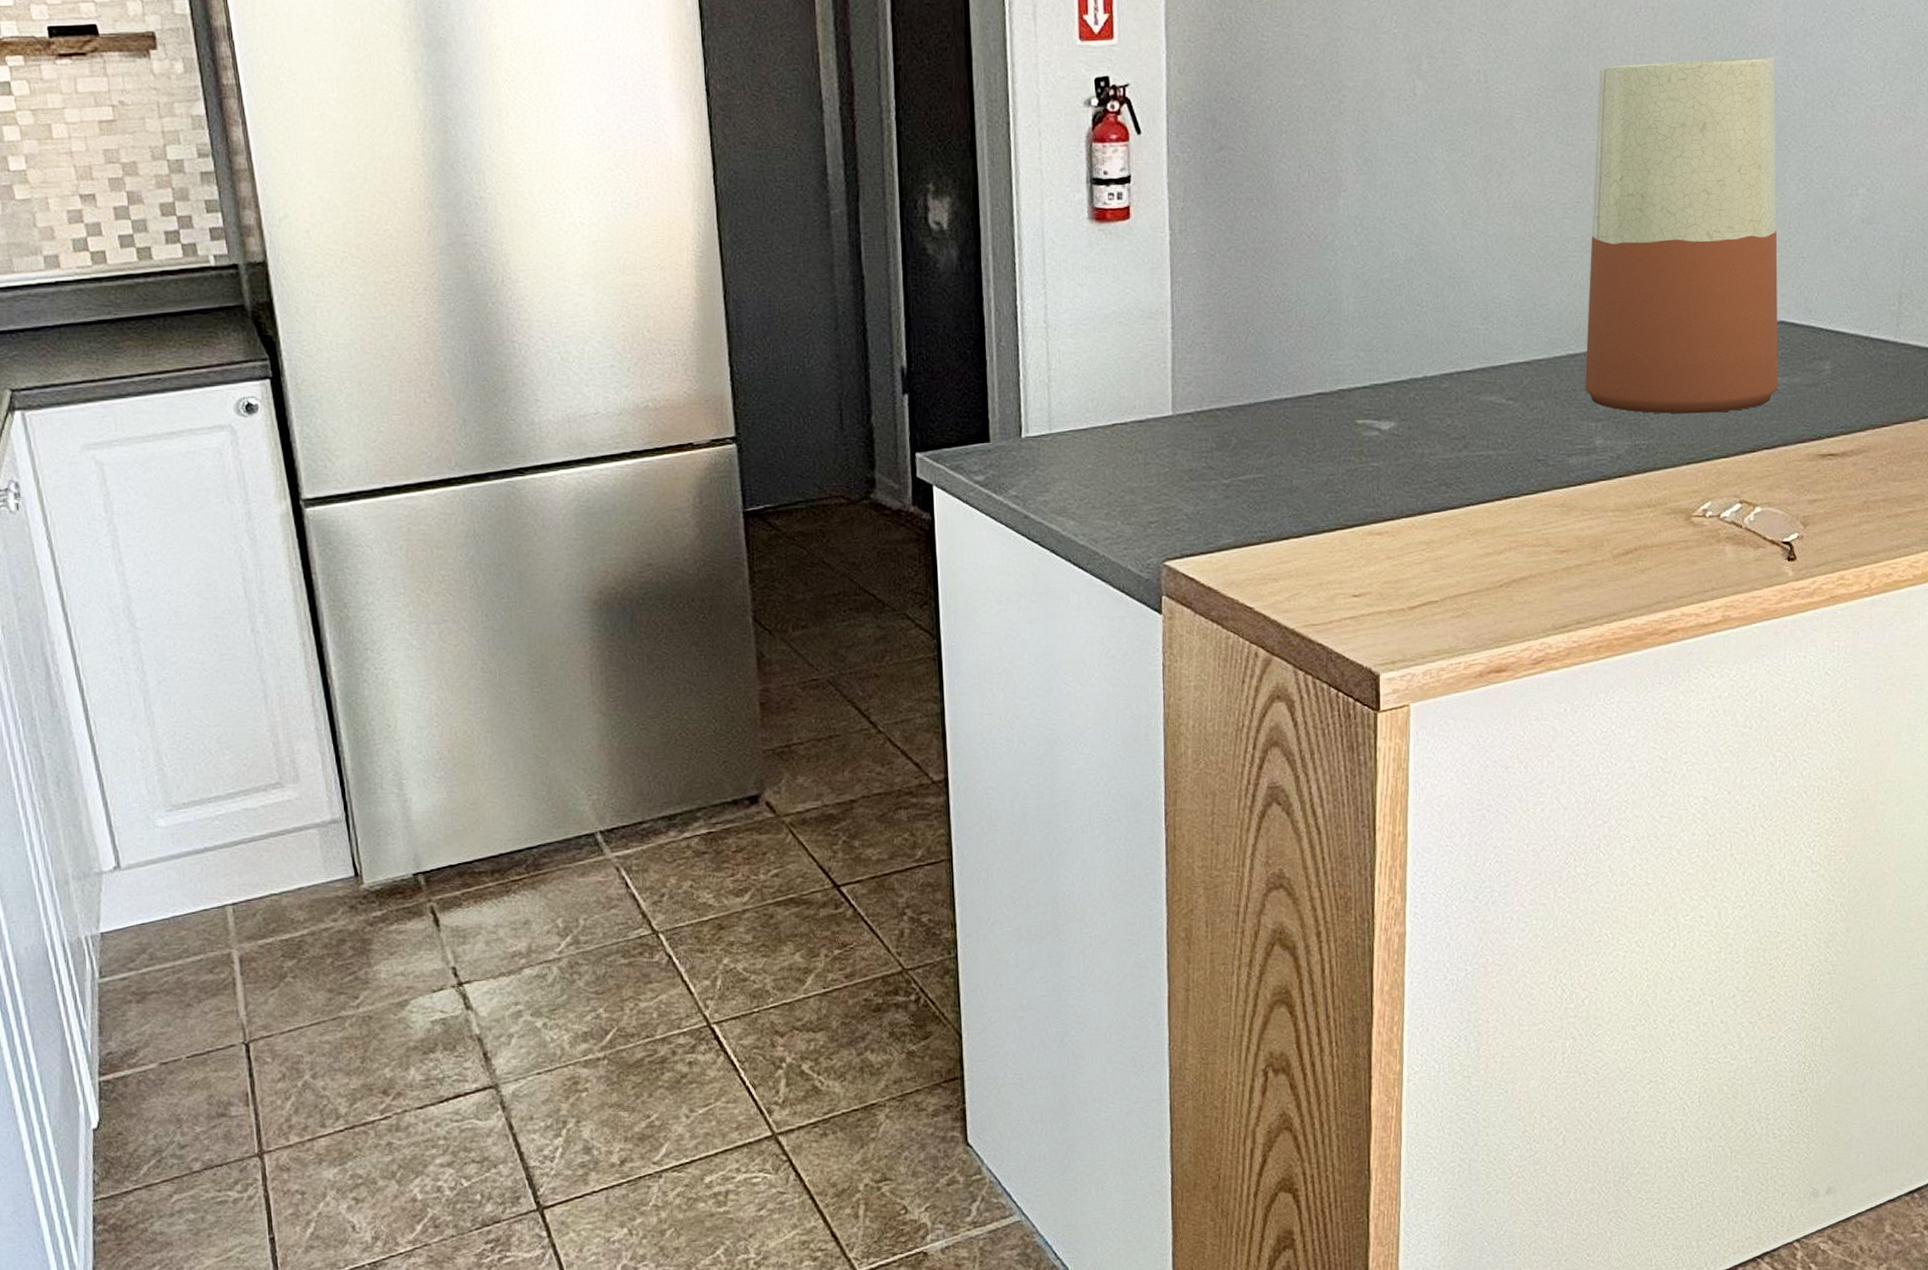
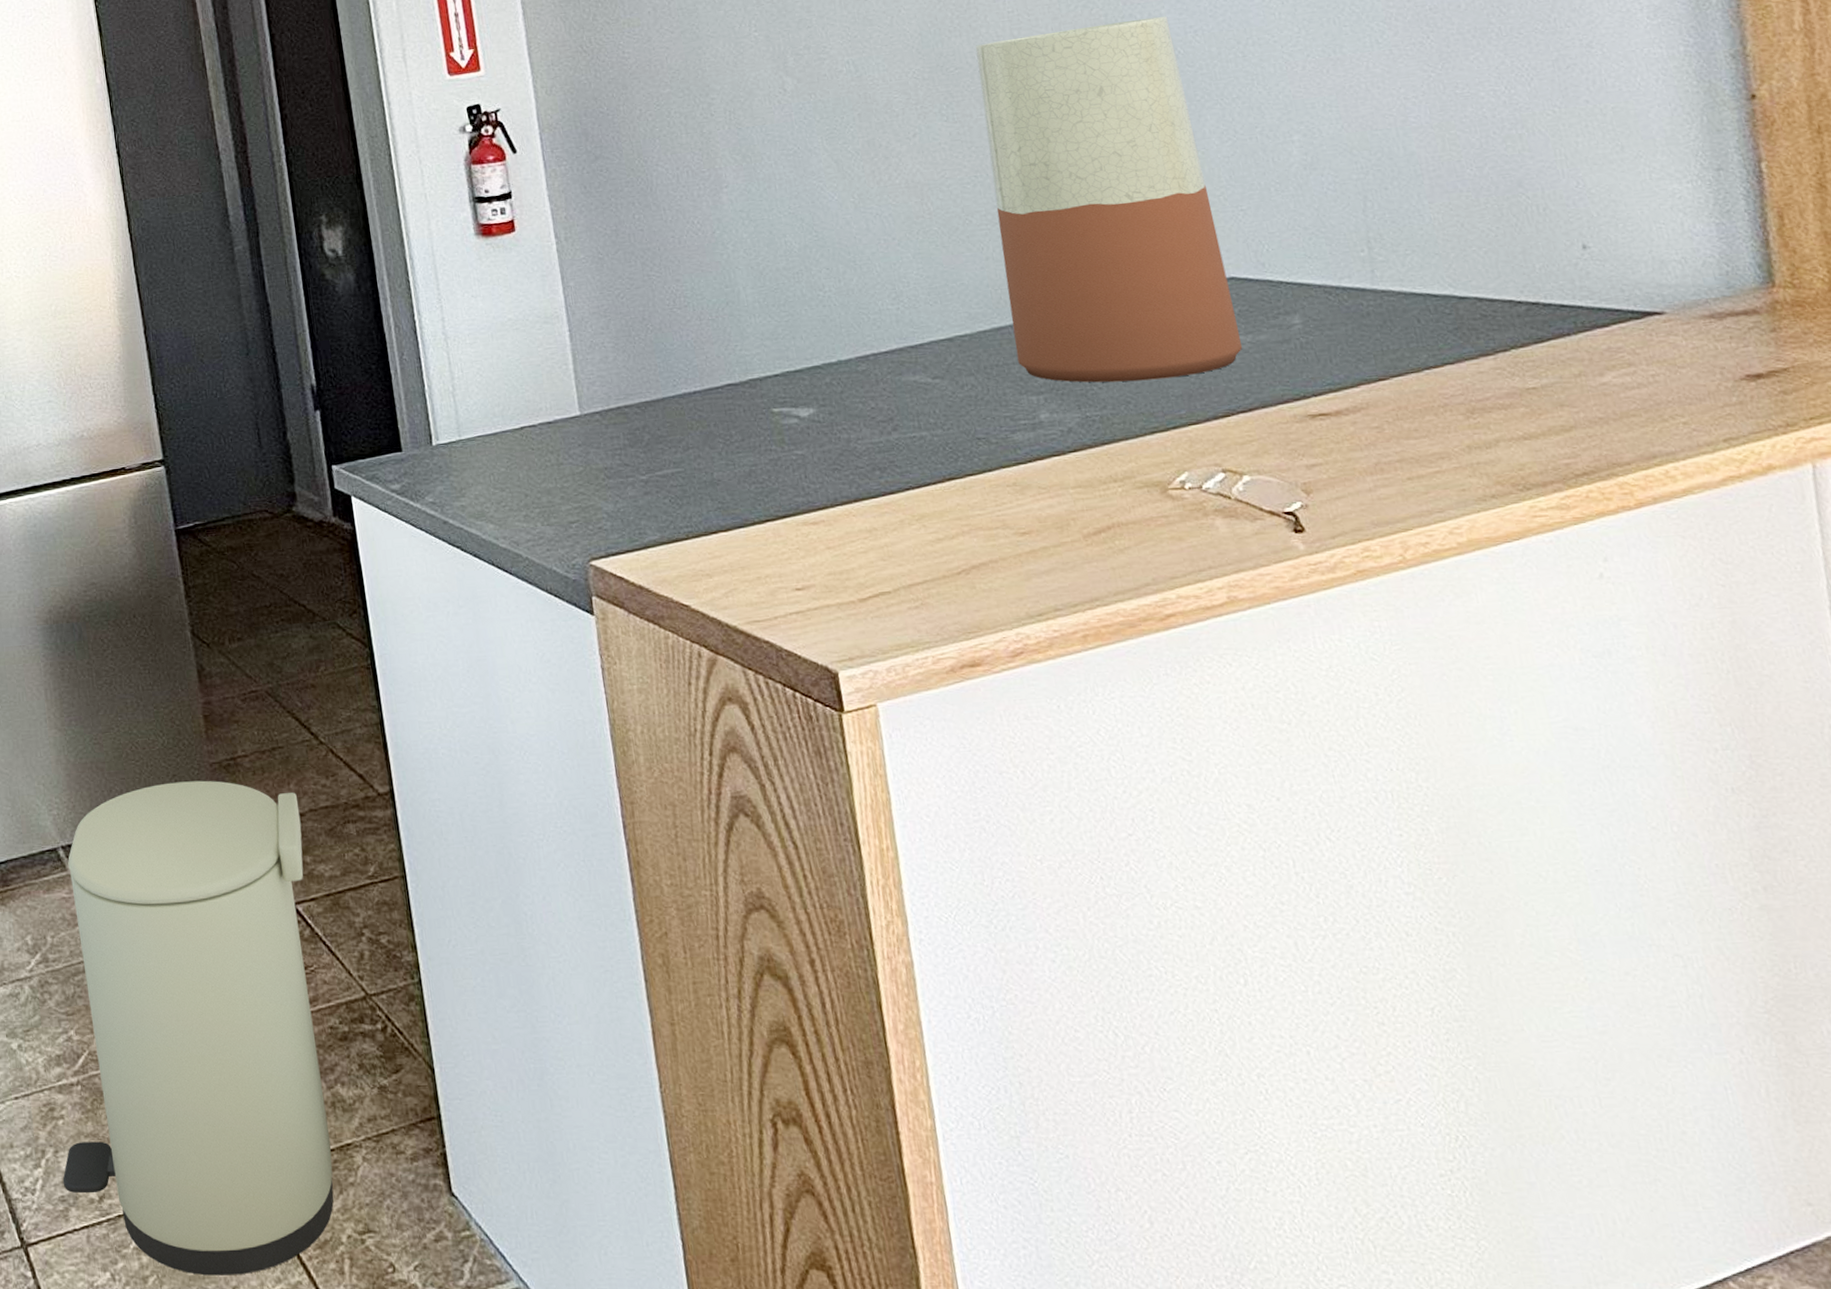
pedal bin: none [583,767,856,1226] -> present [62,780,334,1276]

